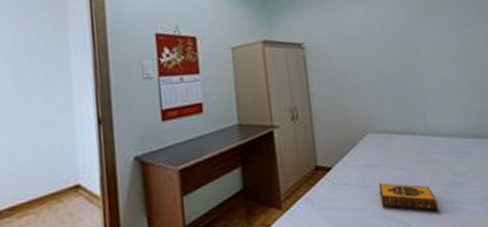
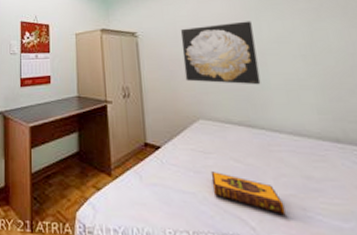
wall art: none [349,27,421,95] -> present [180,21,261,85]

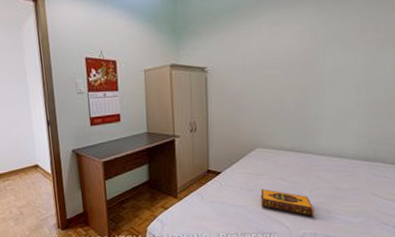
wall art: present [180,21,261,85] -> none [249,53,318,116]

